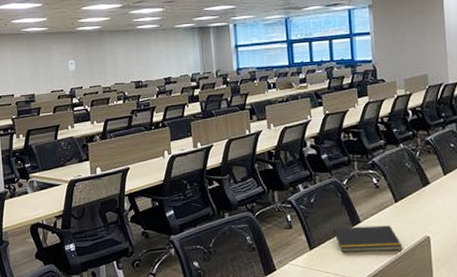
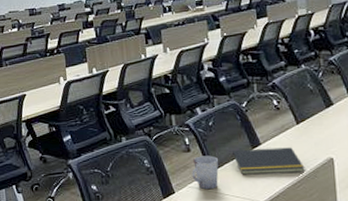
cup: none [293,233,320,267] -> present [192,155,219,190]

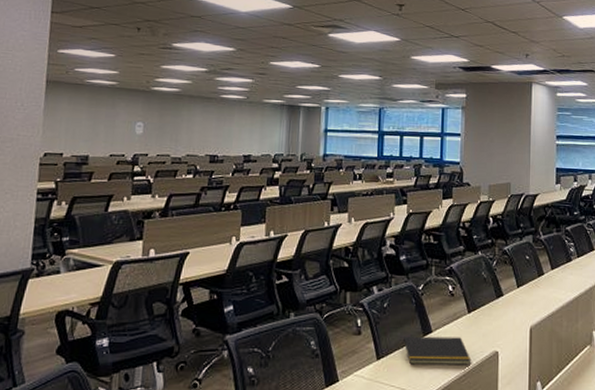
cup: present [192,155,219,190] -> none [359,340,388,380]

